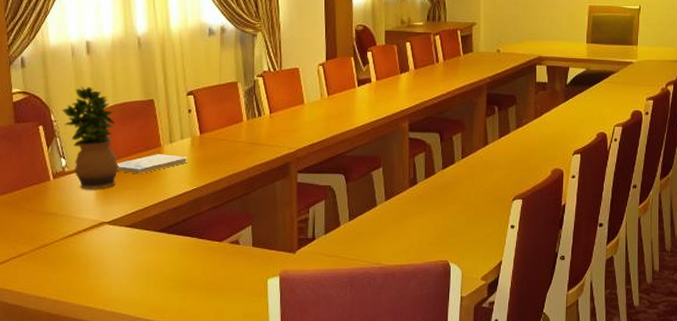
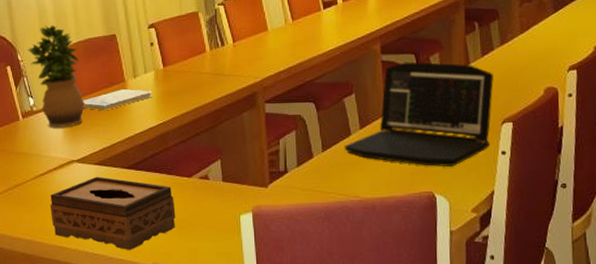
tissue box: none [78,238,205,311] -> present [49,176,176,250]
laptop: none [369,140,508,238] -> present [344,62,494,167]

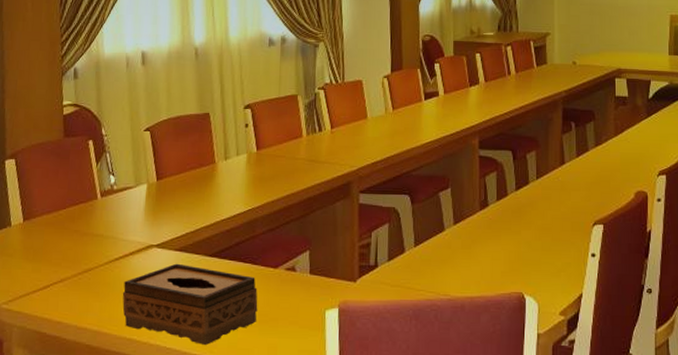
potted plant: present [27,25,86,127] -> none [112,99,171,209]
book: present [83,89,152,111] -> none [168,171,243,193]
laptop: present [344,62,494,167] -> none [436,158,587,267]

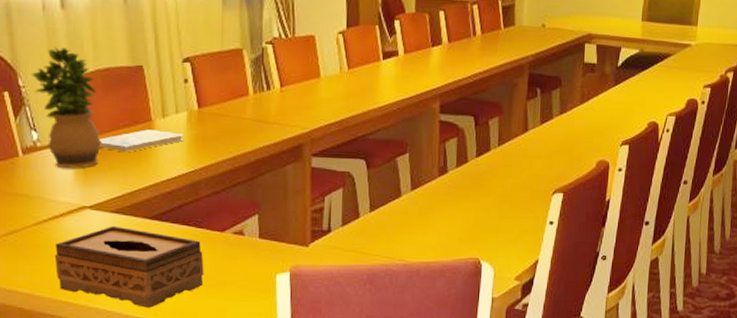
potted plant: none [112,99,171,209] -> present [30,47,103,168]
book: none [168,171,243,193] -> present [100,129,184,153]

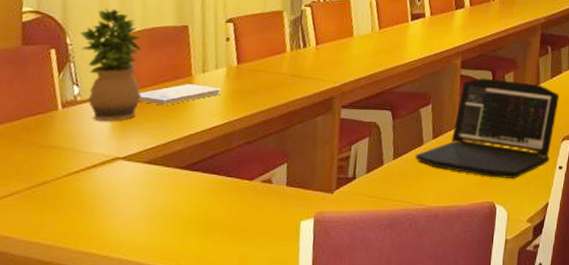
tissue box: present [54,225,204,308] -> none [81,176,231,257]
laptop: none [393,124,550,234] -> present [415,78,559,178]

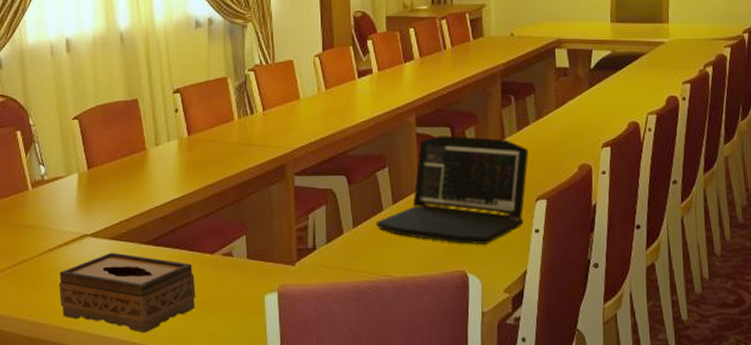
potted plant: present [79,8,142,121] -> none [40,87,102,198]
tissue box: none [81,176,231,257] -> present [58,252,196,333]
book: present [139,84,221,106] -> none [100,158,175,181]

